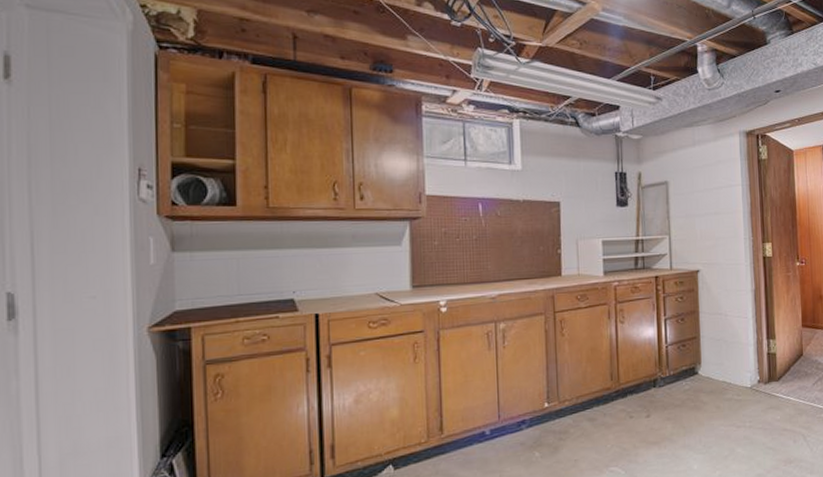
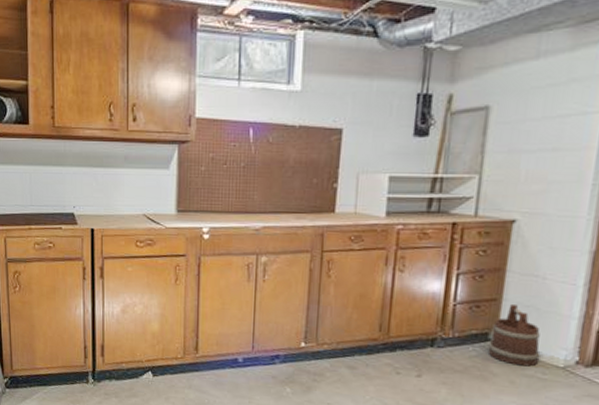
bucket: none [696,340,734,392] -> present [487,305,541,367]

